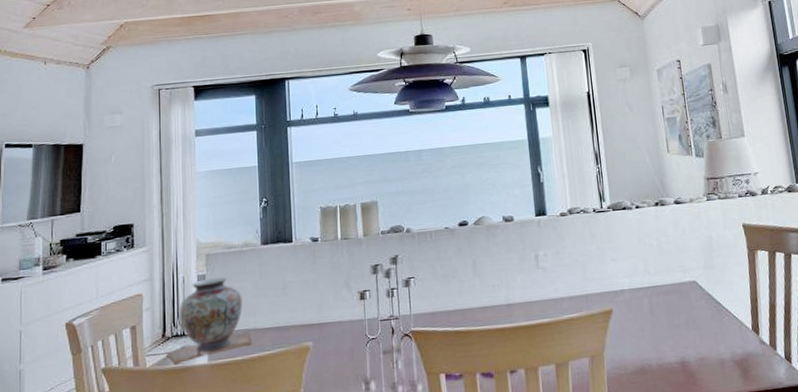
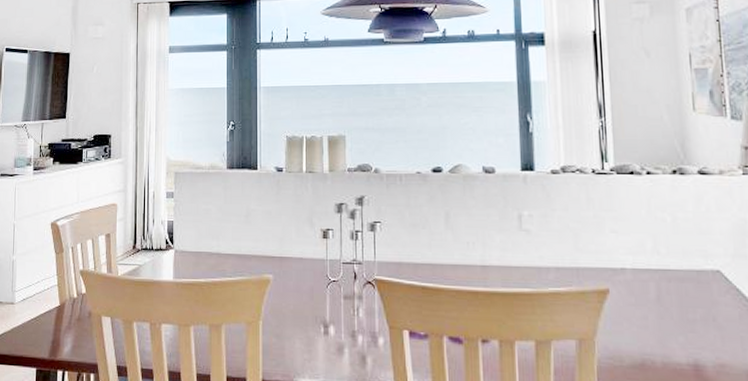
decorative vase: present [165,276,252,364] -> none [135,196,214,276]

